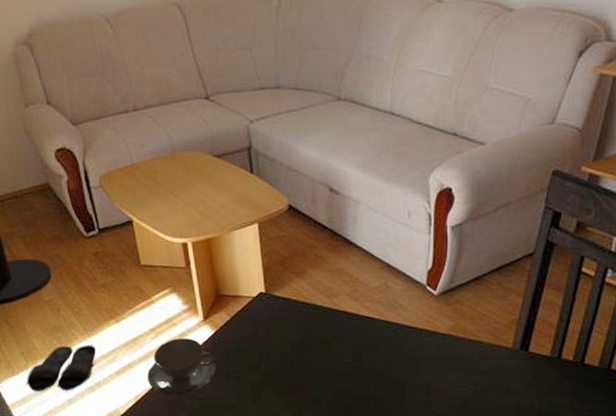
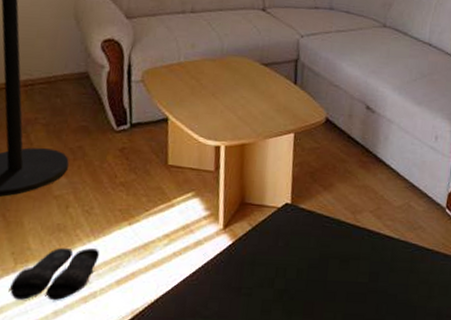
teacup: present [147,338,217,396] -> none [150,246,229,312]

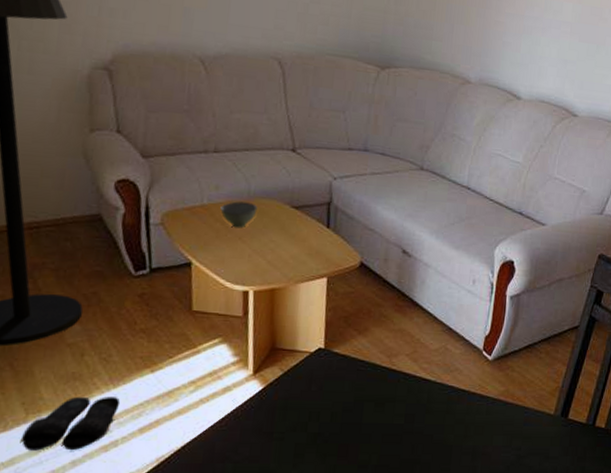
bowl: none [195,59,230,85] -> present [220,201,258,228]

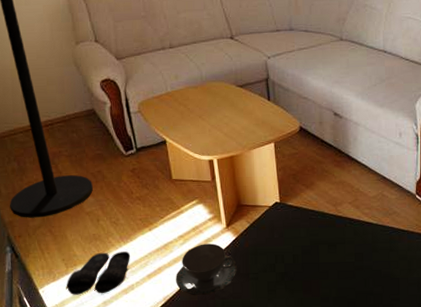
teacup: none [176,393,260,458] -> present [176,243,237,296]
bowl: present [220,201,258,228] -> none [181,86,210,109]

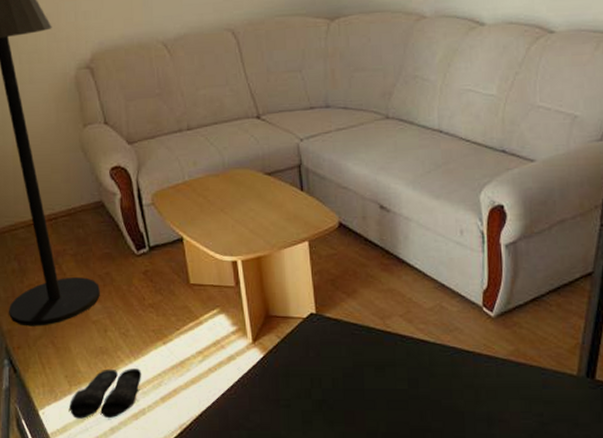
teacup: present [176,243,237,296] -> none [193,362,265,425]

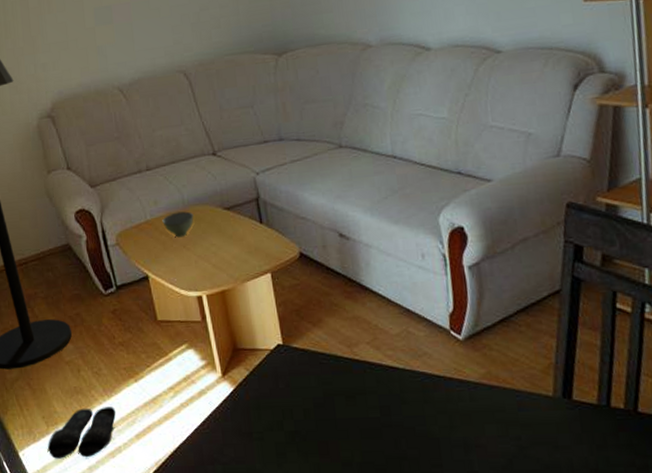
bowl: none [200,174,234,201] -> present [162,211,194,238]

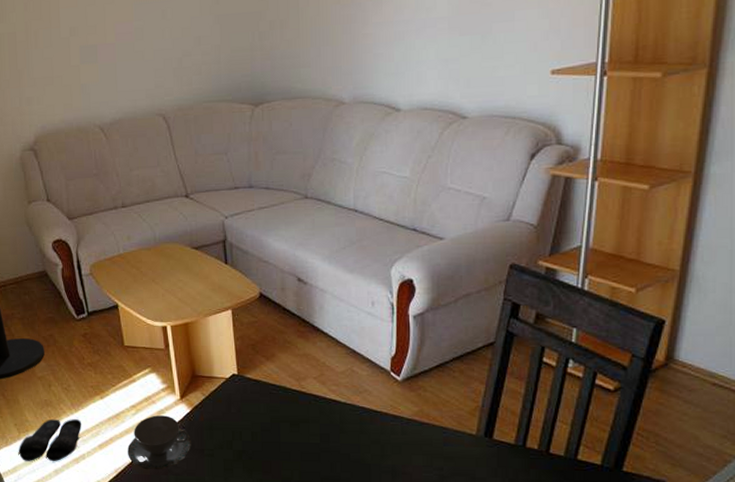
bowl: present [162,211,194,238] -> none [134,248,164,272]
teacup: none [167,396,238,461] -> present [127,415,191,470]

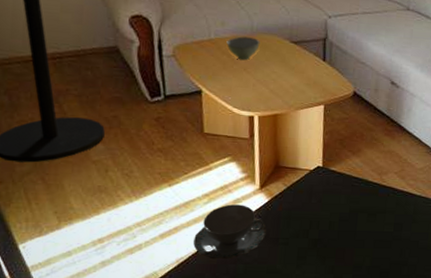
slippers: present [19,418,81,461] -> none [56,206,142,253]
bowl: none [134,248,164,272] -> present [226,36,260,61]

